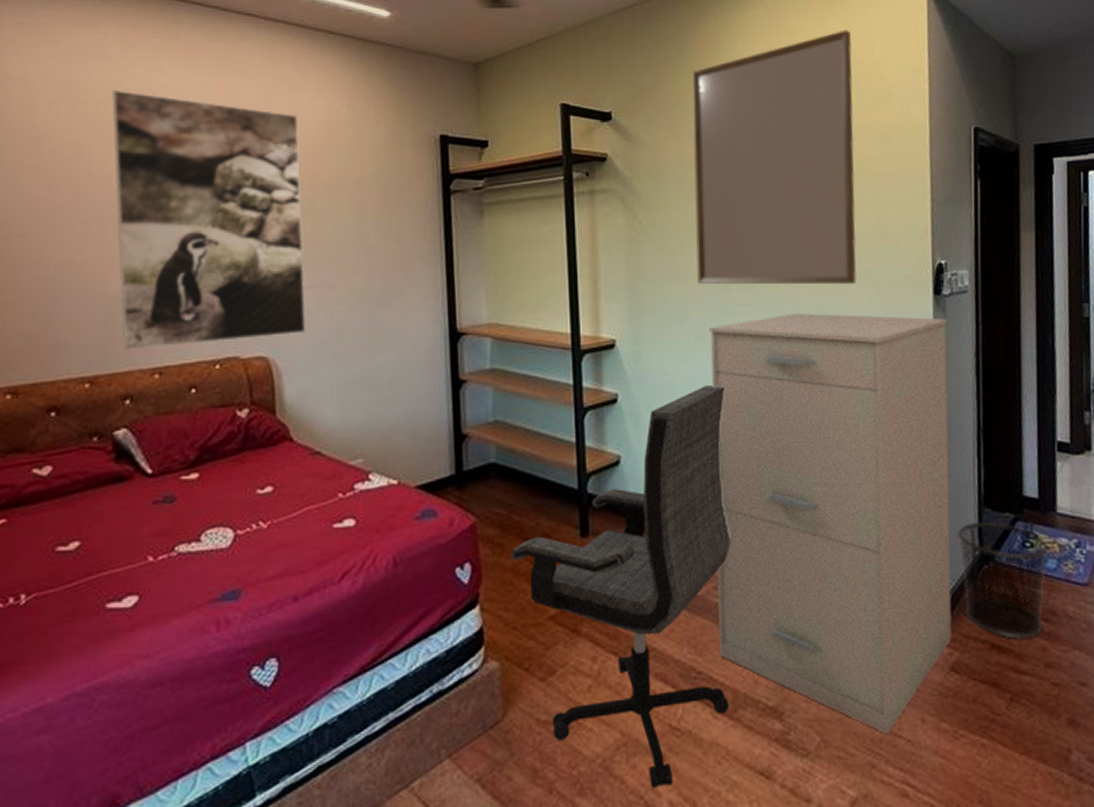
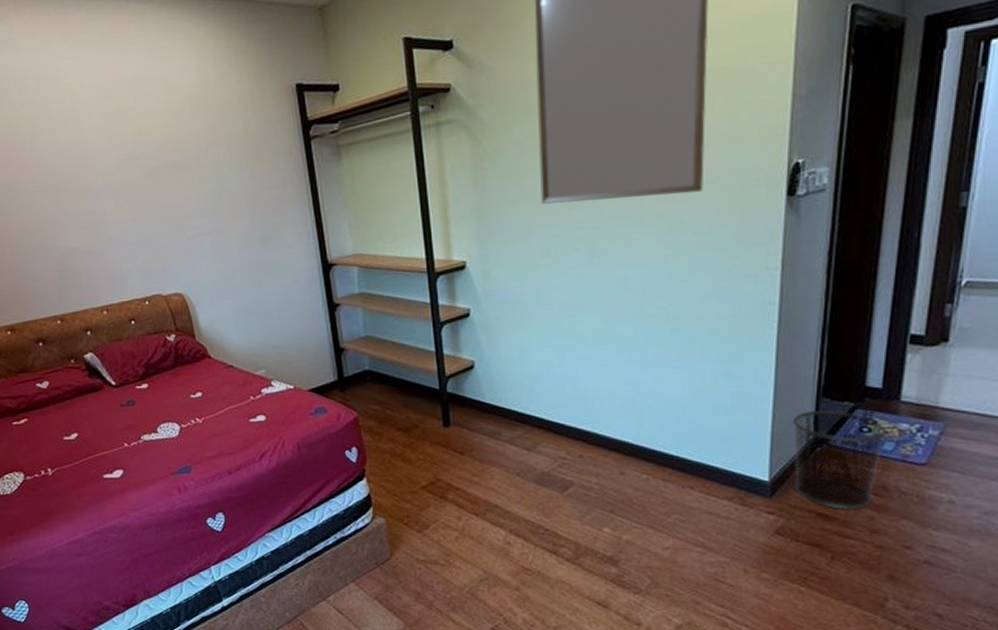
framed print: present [111,91,306,350] -> none [26,76,208,293]
office chair: present [510,385,731,788] -> none [387,297,574,610]
filing cabinet: present [709,313,952,735] -> none [553,219,801,580]

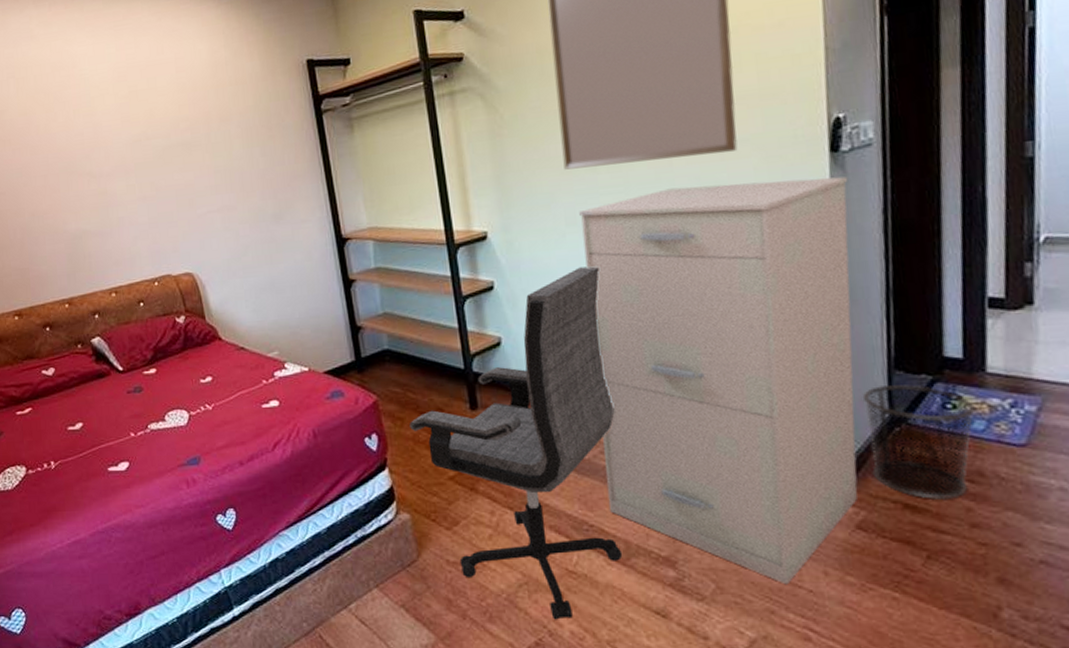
office chair: none [387,297,574,610] -> present [410,266,623,620]
filing cabinet: none [553,219,801,580] -> present [579,176,857,585]

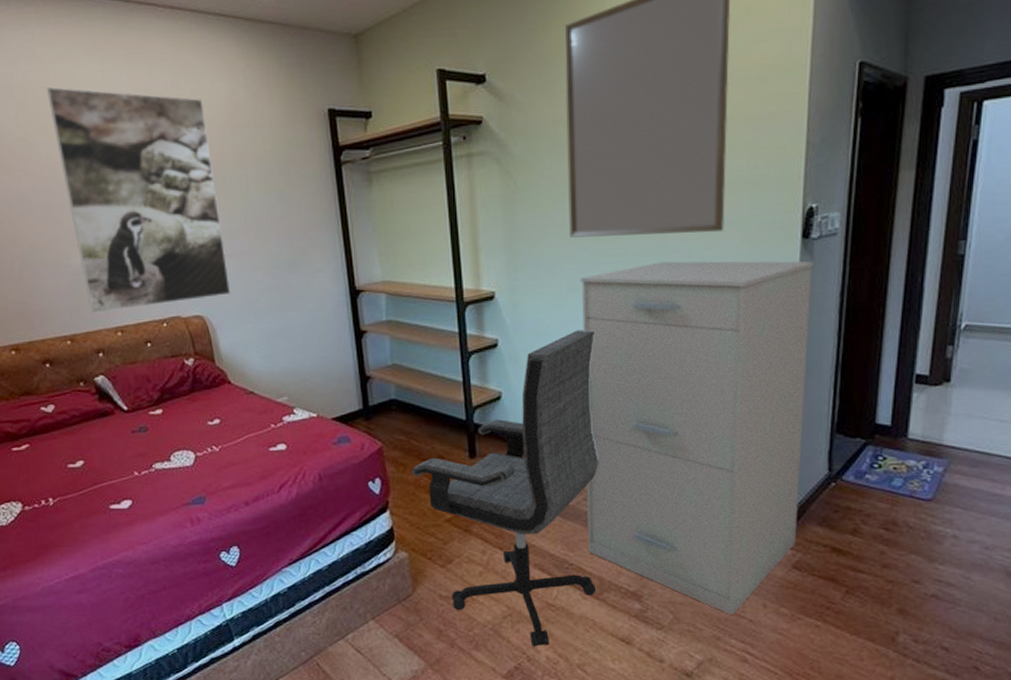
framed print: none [43,61,219,276] -> present [46,87,231,313]
waste bin: present [862,384,976,501] -> none [808,446,896,545]

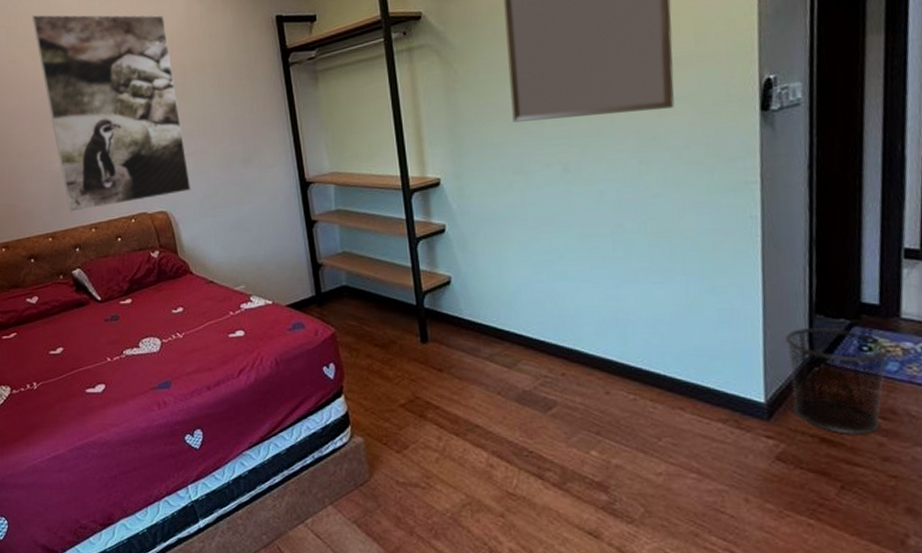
office chair: present [412,330,599,647] -> none [365,212,559,538]
filing cabinet: present [580,261,815,615] -> none [526,133,778,510]
waste bin: none [808,446,896,545] -> present [784,328,890,436]

